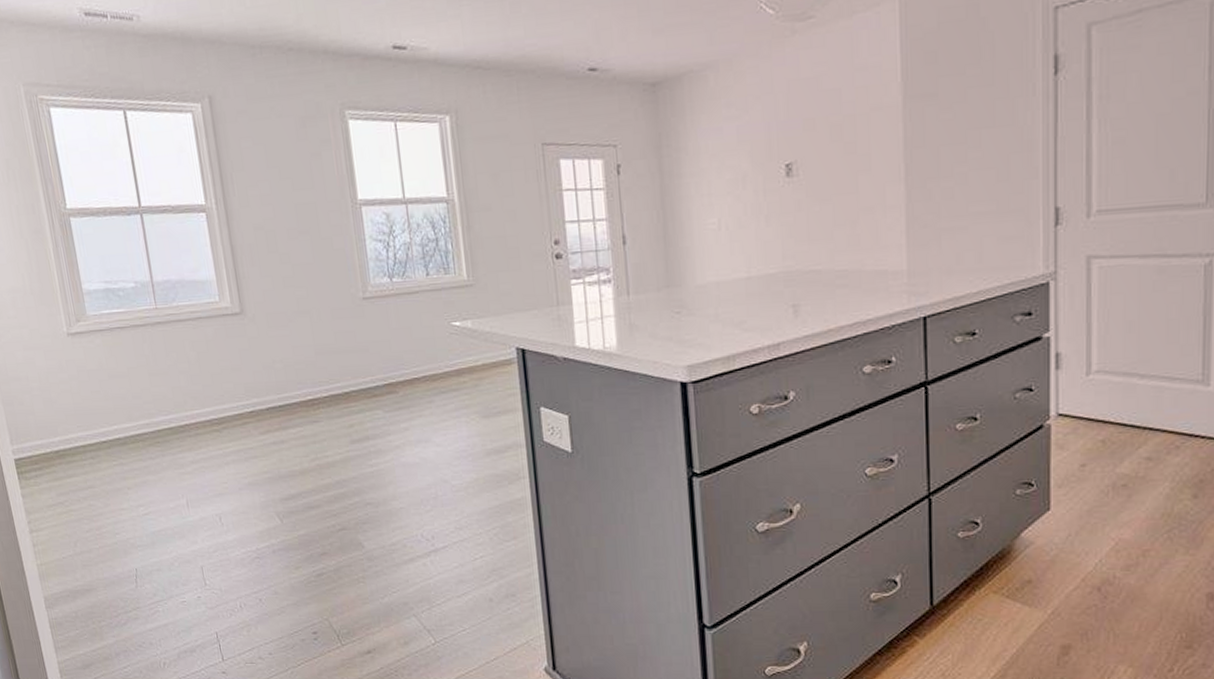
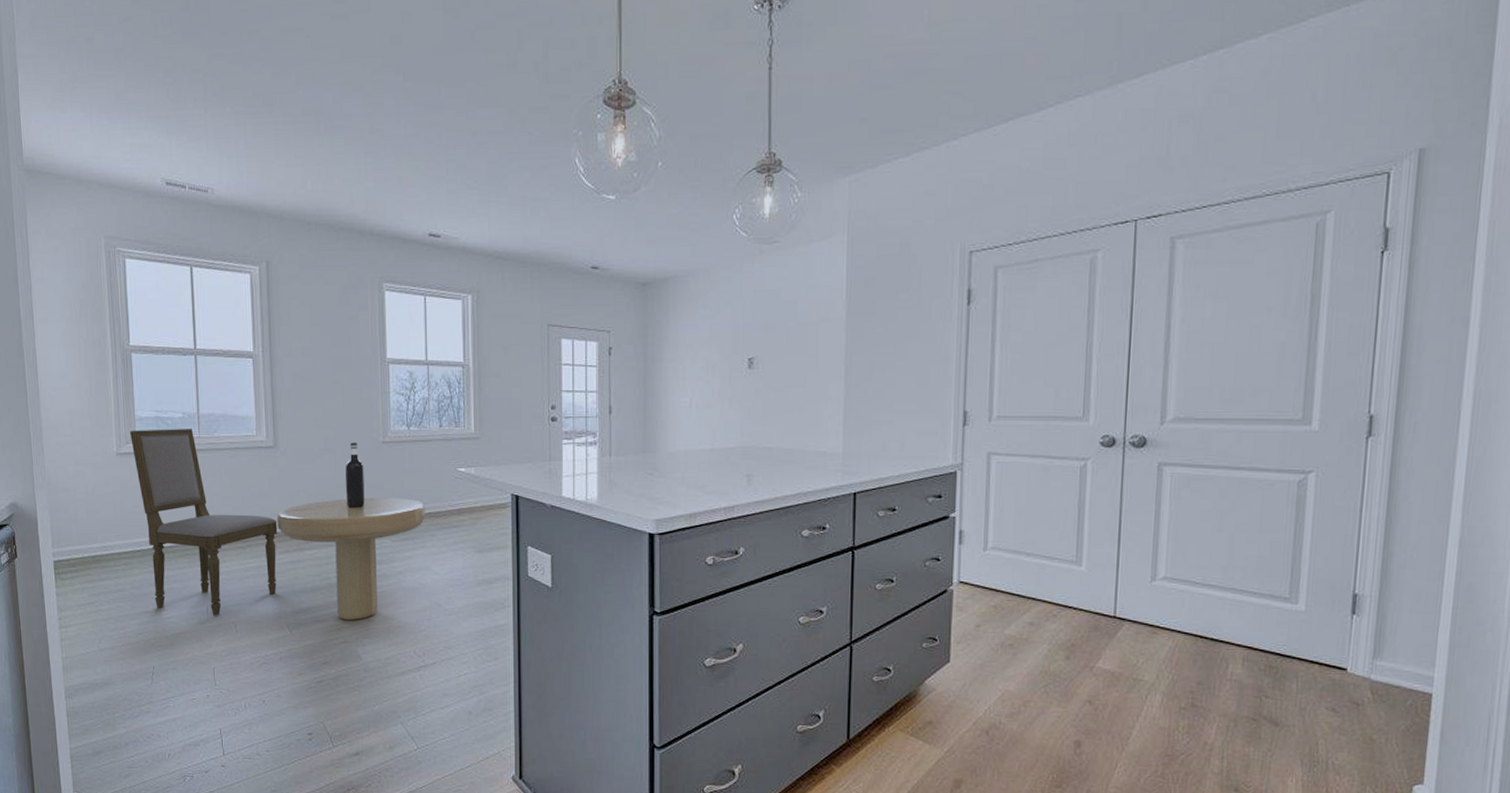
dining chair: none [78,299,261,509] -> present [129,429,278,616]
dining table: none [252,301,421,504] -> present [277,442,426,620]

